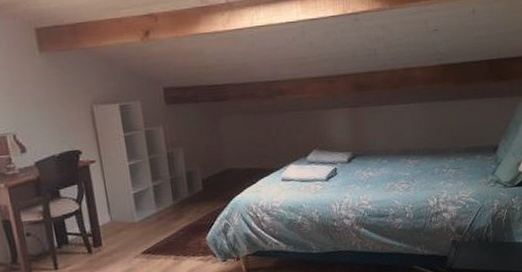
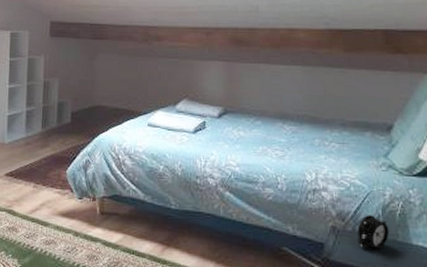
alarm clock: none [473,225,498,254] -> present [357,215,390,249]

